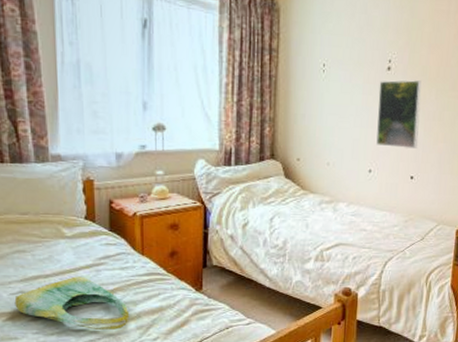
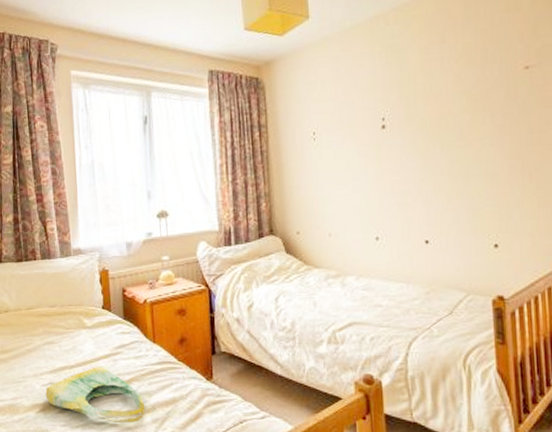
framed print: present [376,80,421,148] -> none [375,135,429,210]

